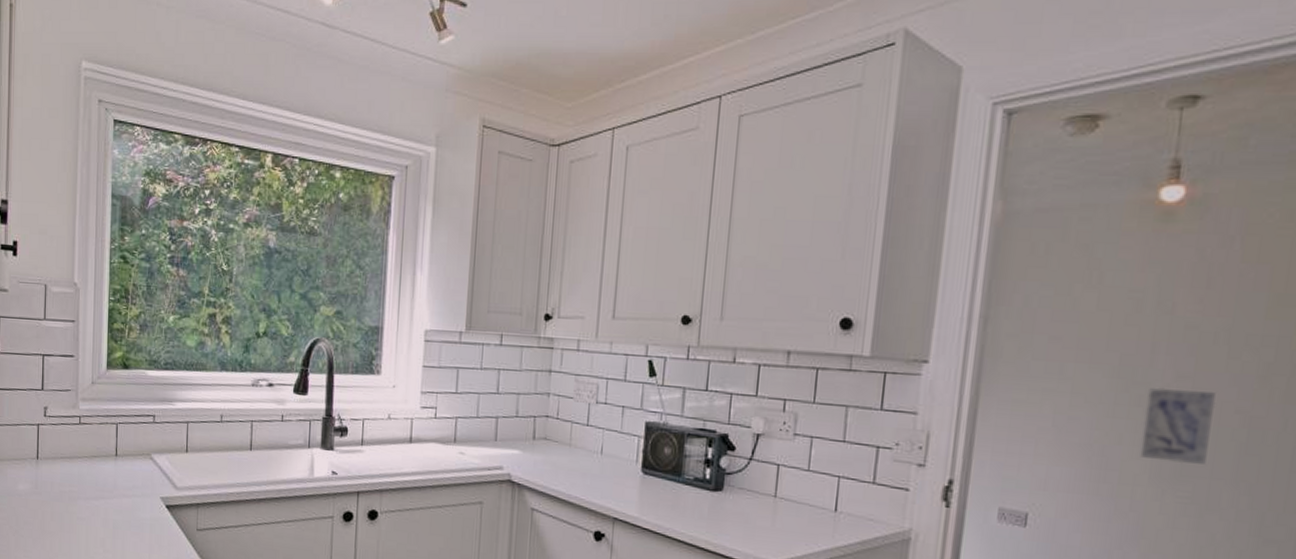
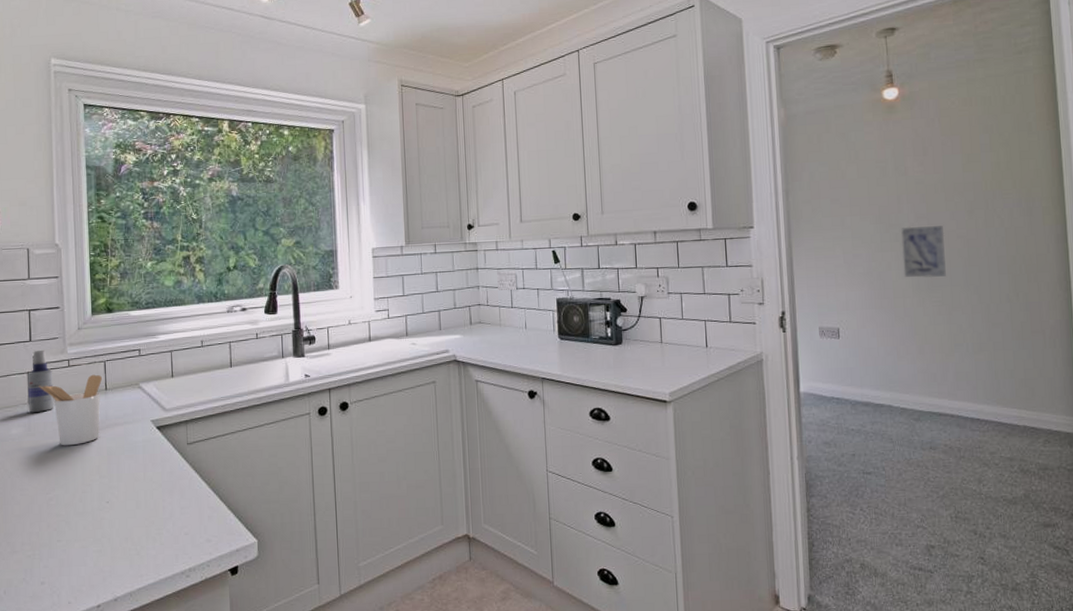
spray bottle: none [37,401,63,470] -> present [28,350,54,412]
utensil holder: none [47,436,113,512] -> present [38,374,102,446]

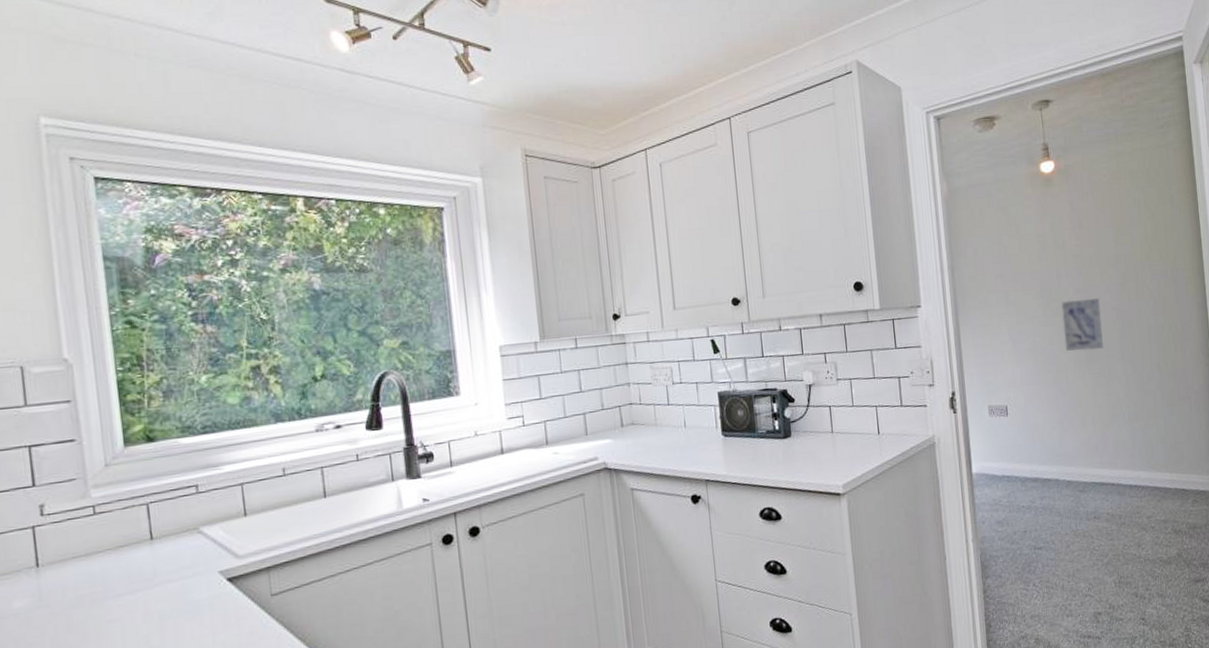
spray bottle: present [28,350,54,412] -> none [32,496,76,578]
utensil holder: present [38,374,102,446] -> none [50,521,146,616]

